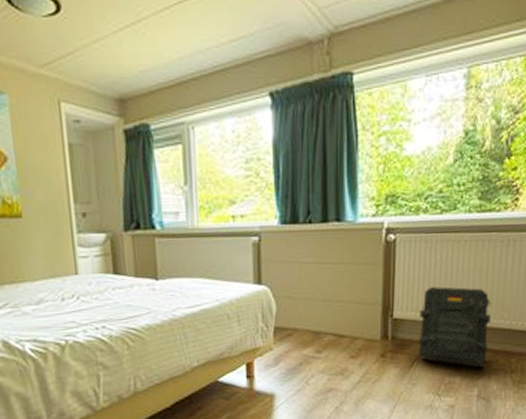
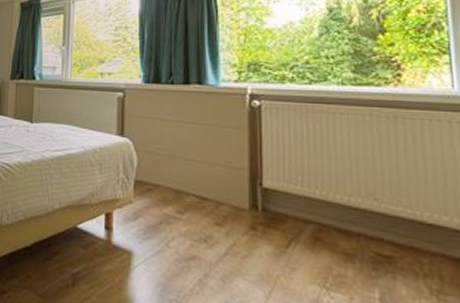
backpack: present [419,286,491,368] -> none [294,158,387,263]

